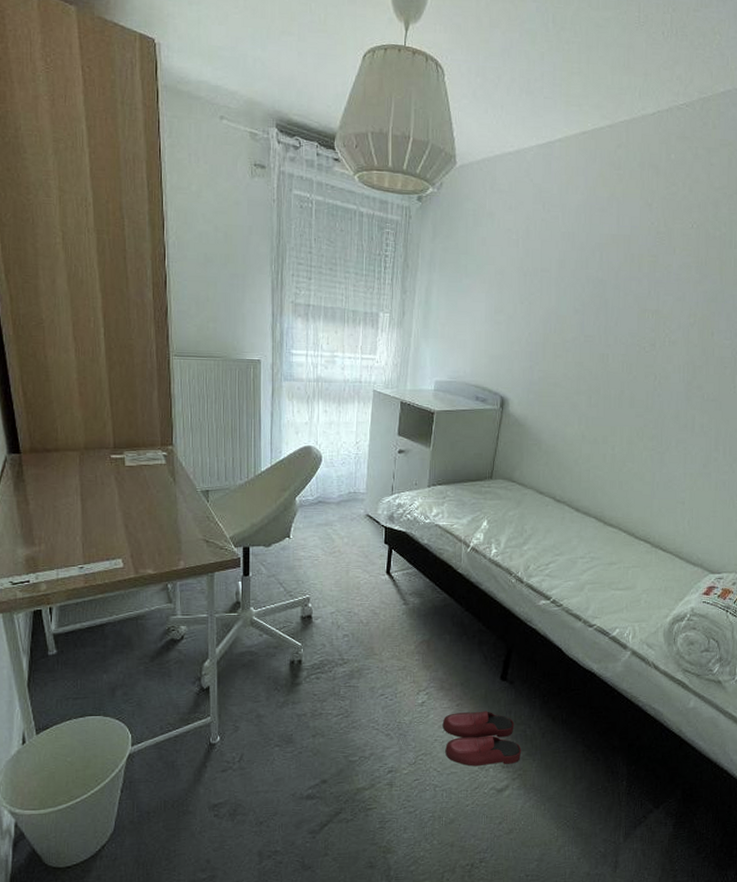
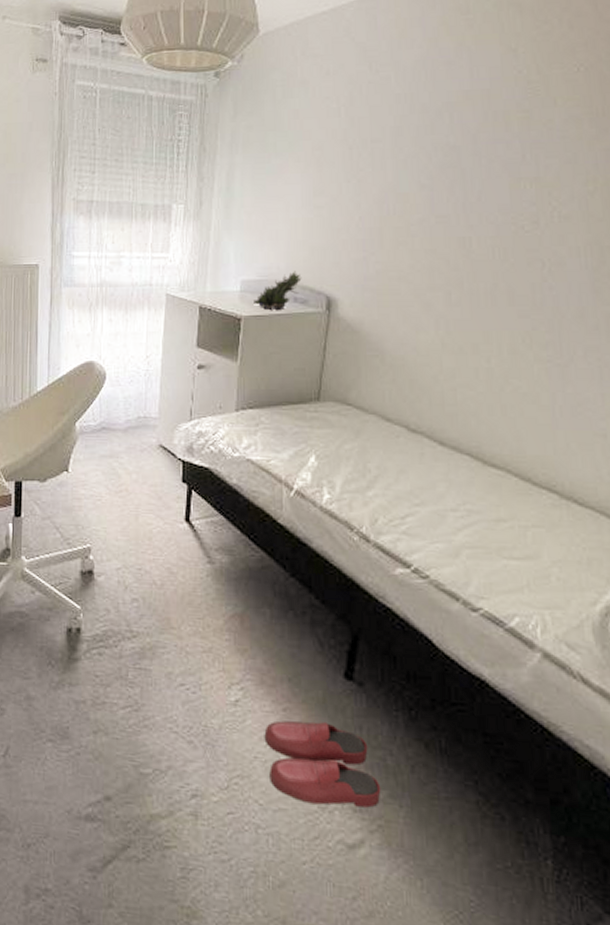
succulent plant: none [444,375,483,406] -> present [254,271,302,310]

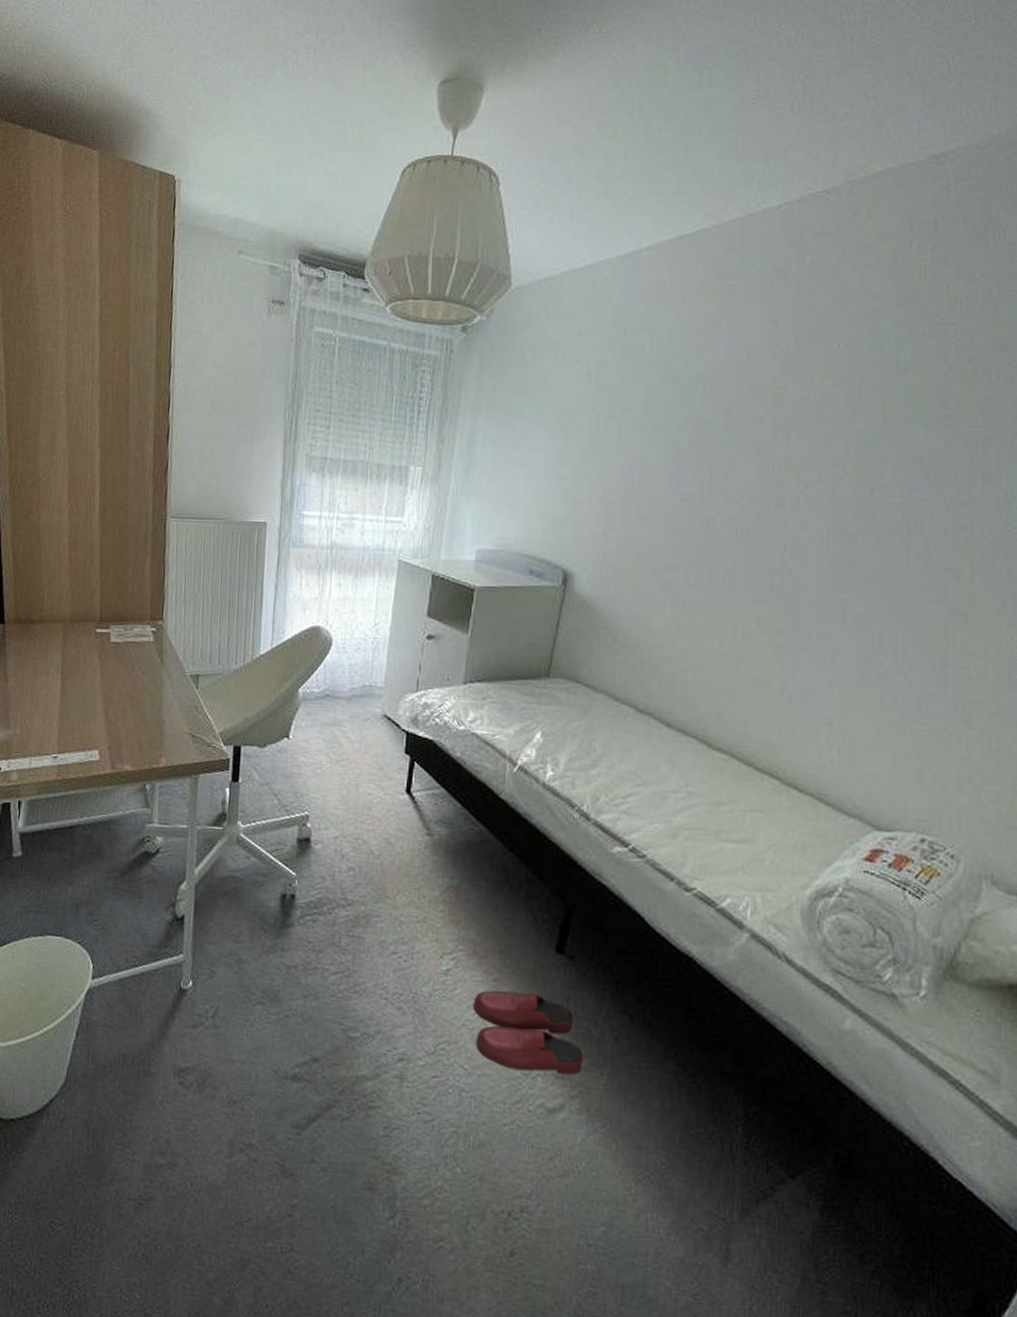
succulent plant: present [254,271,302,310] -> none [488,542,539,582]

